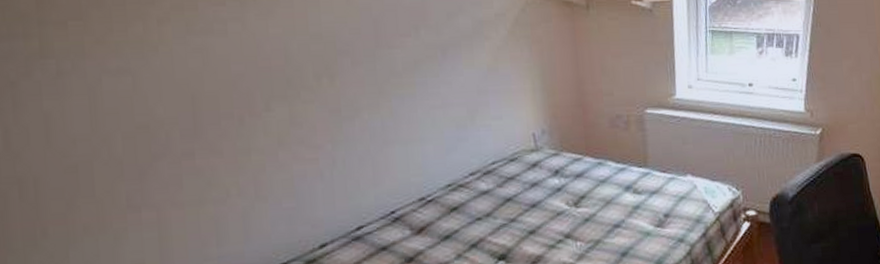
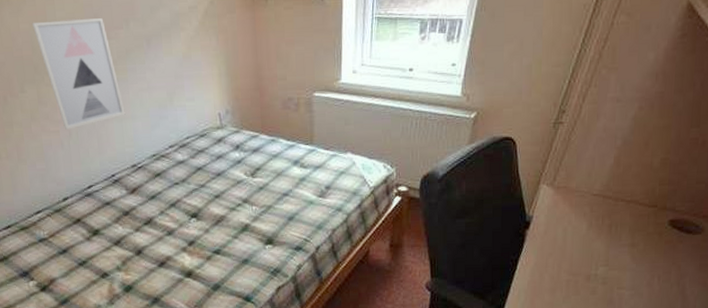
wall art: none [287,24,412,157] -> present [32,18,126,130]

